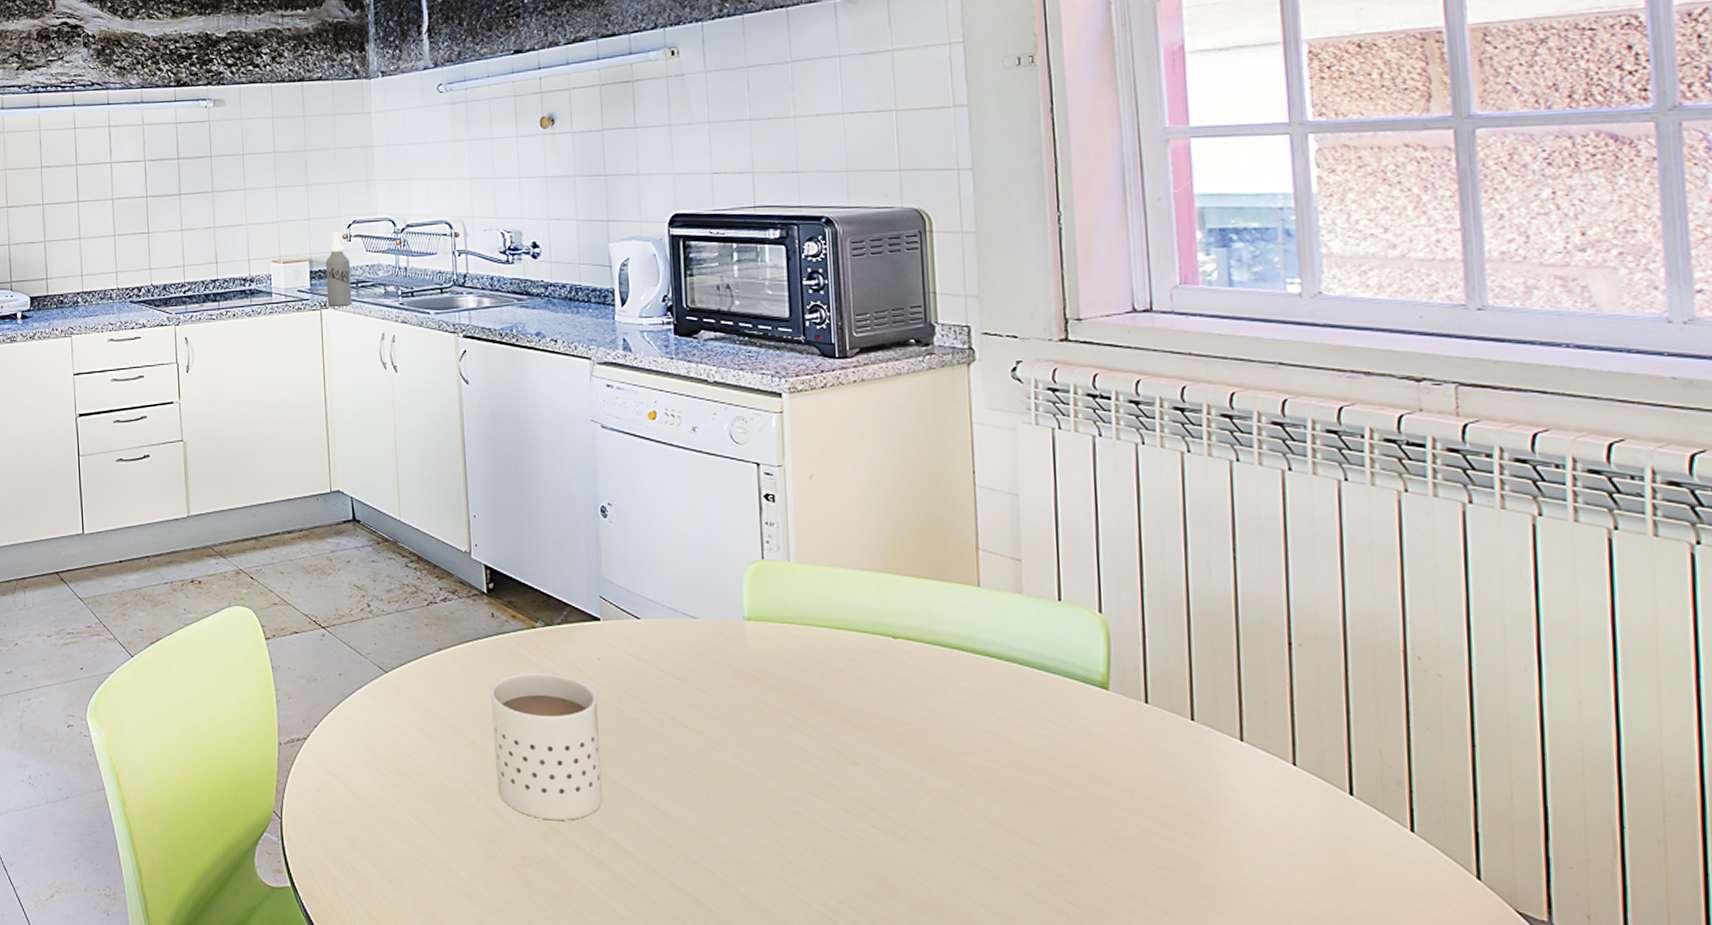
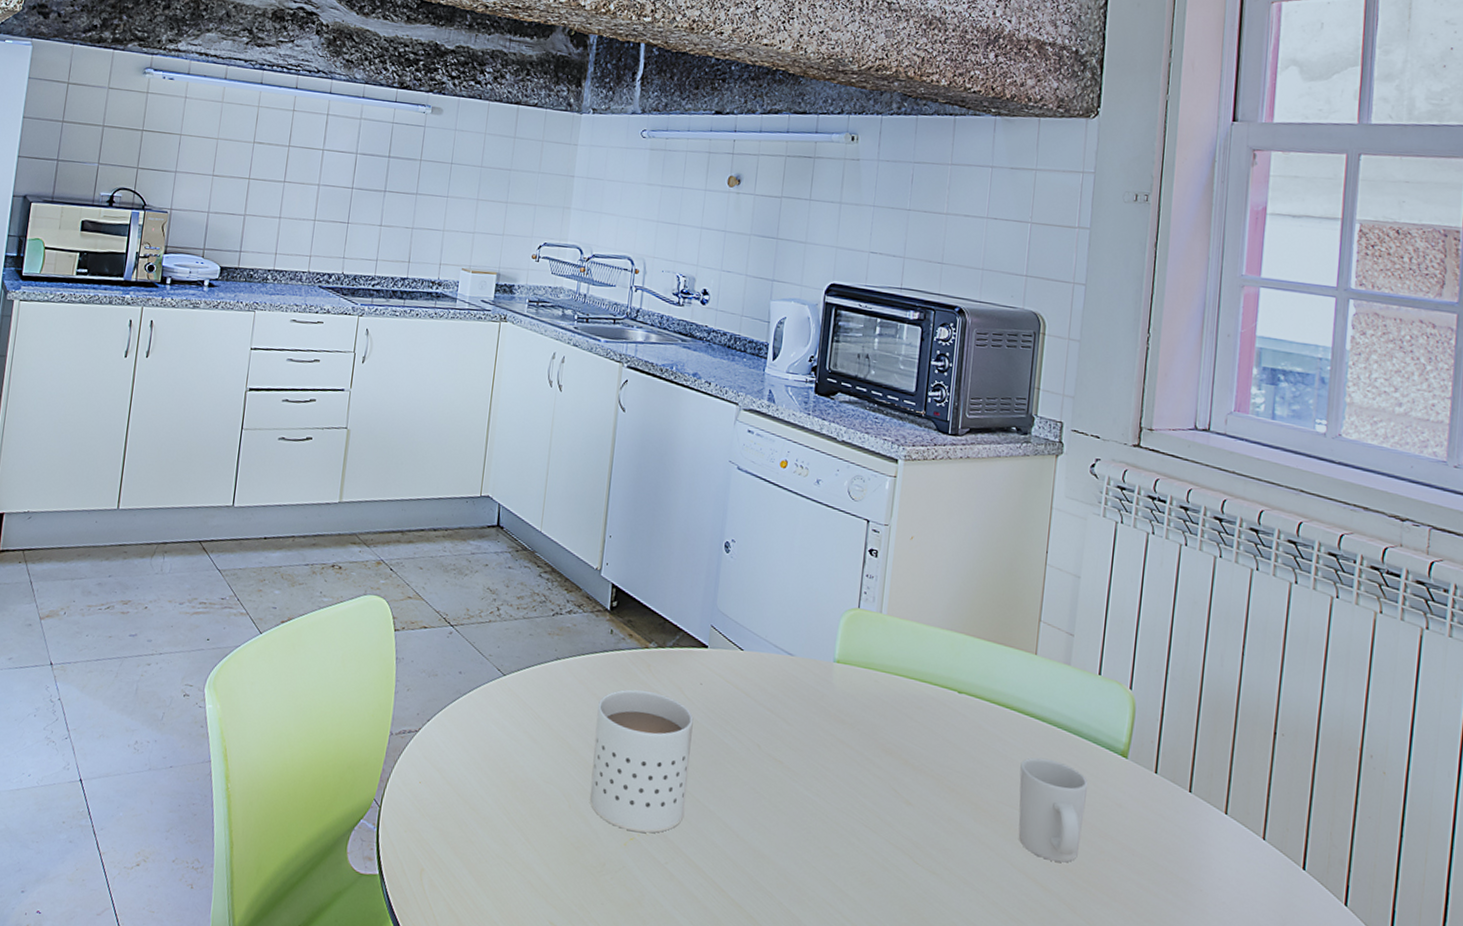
spray bottle: present [325,231,352,306] -> none [507,250,535,322]
mug: none [980,699,1066,812] -> present [1018,757,1089,863]

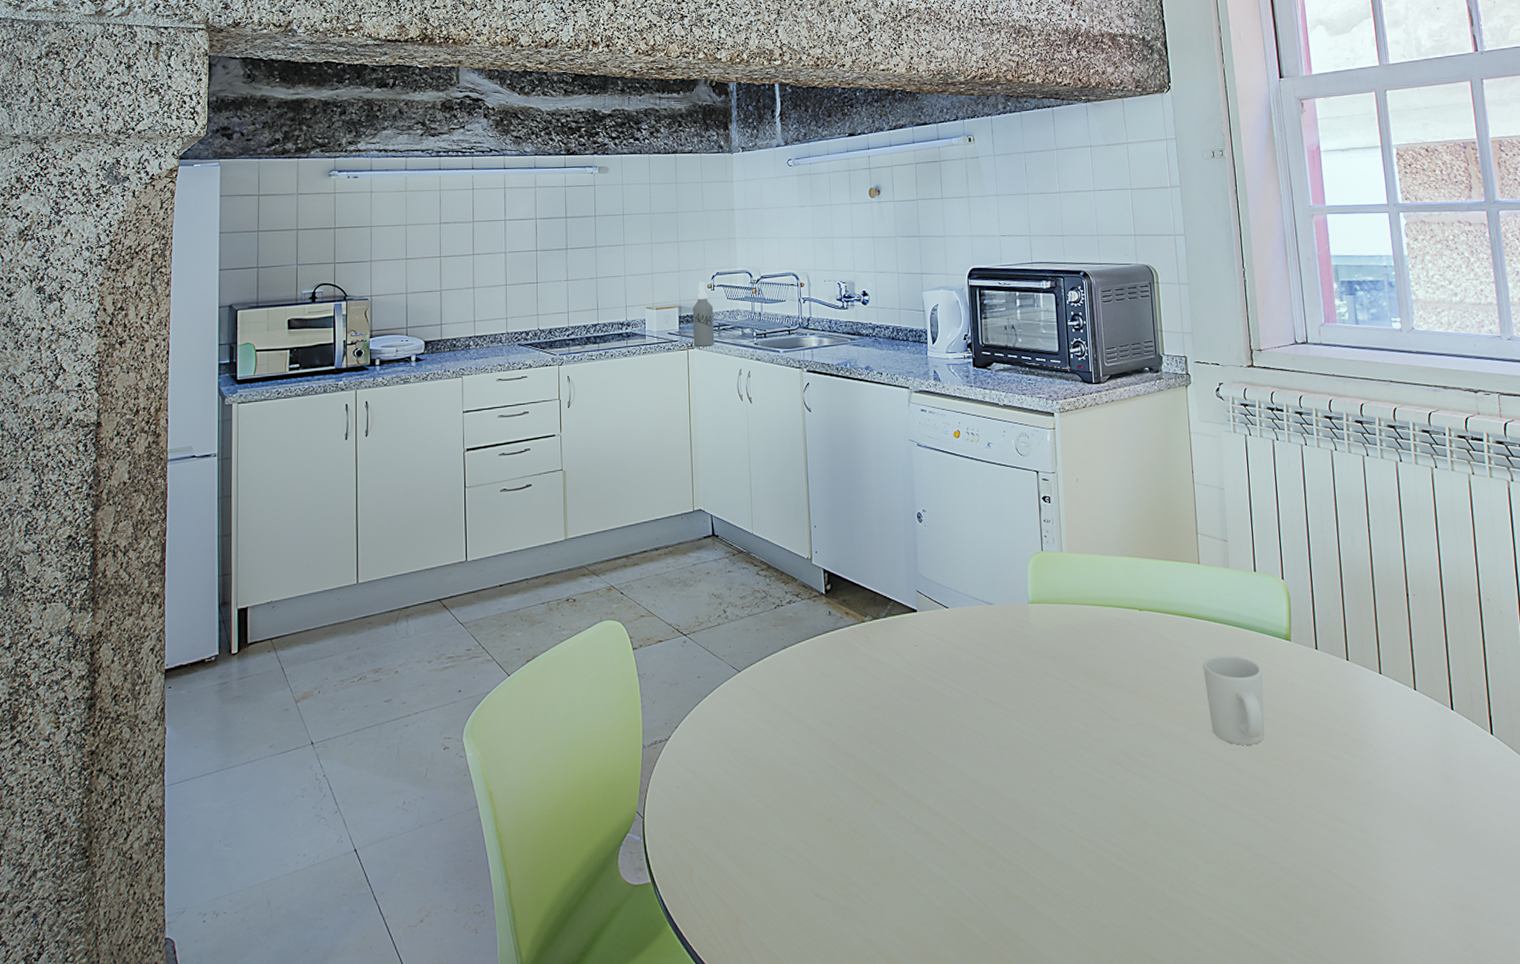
spray bottle: none [507,250,535,322] -> present [692,282,715,347]
mug: present [590,689,694,833] -> none [827,661,920,794]

